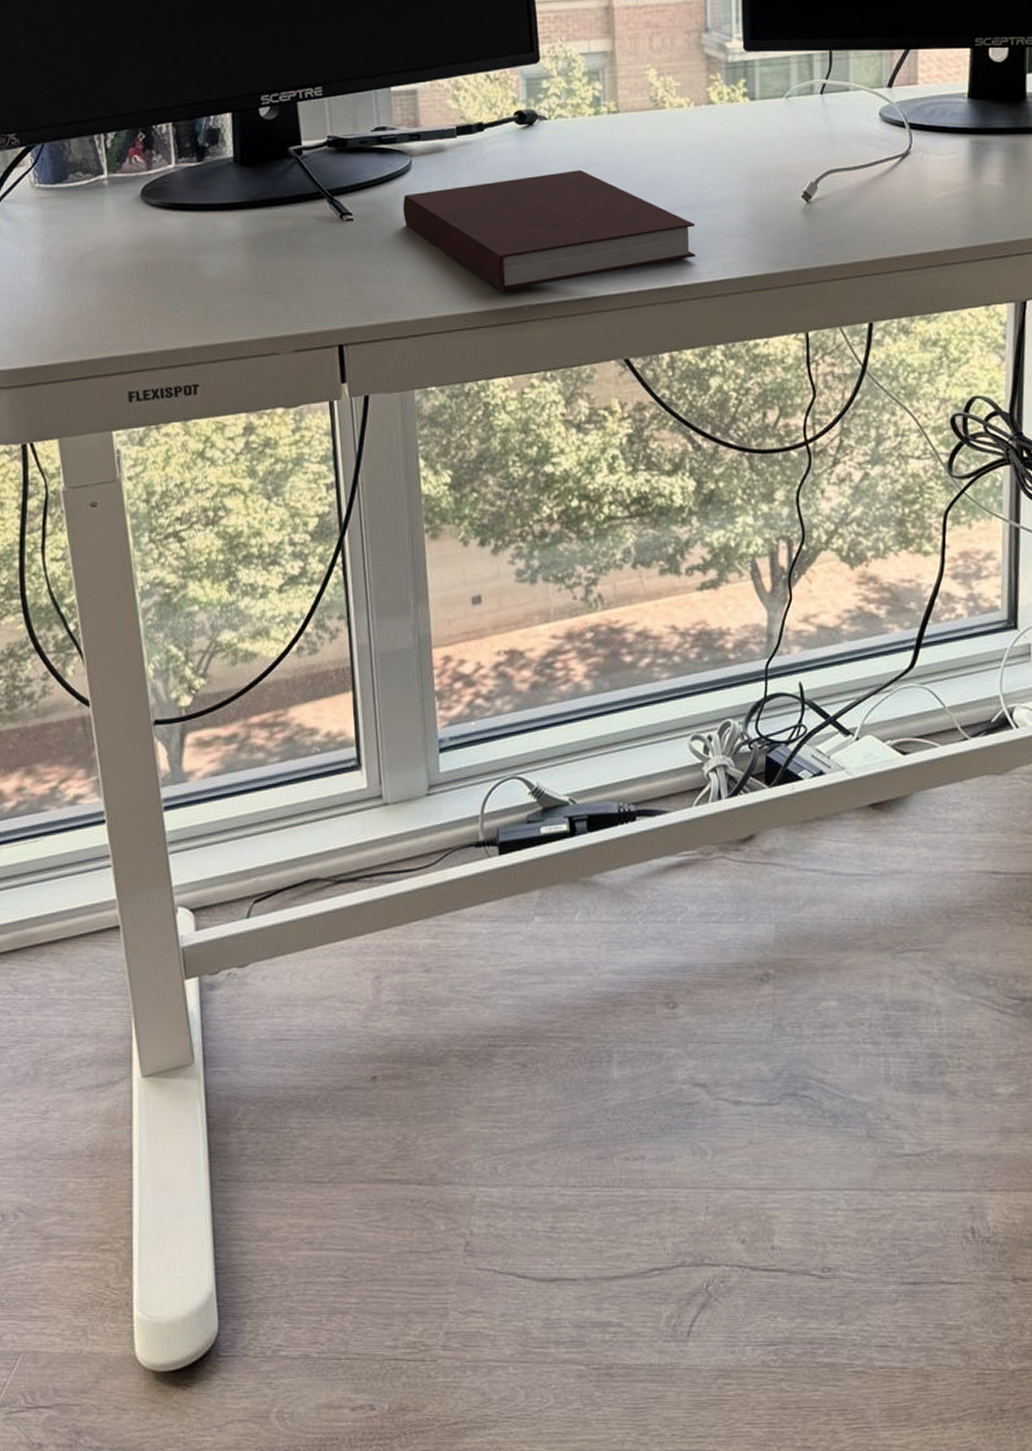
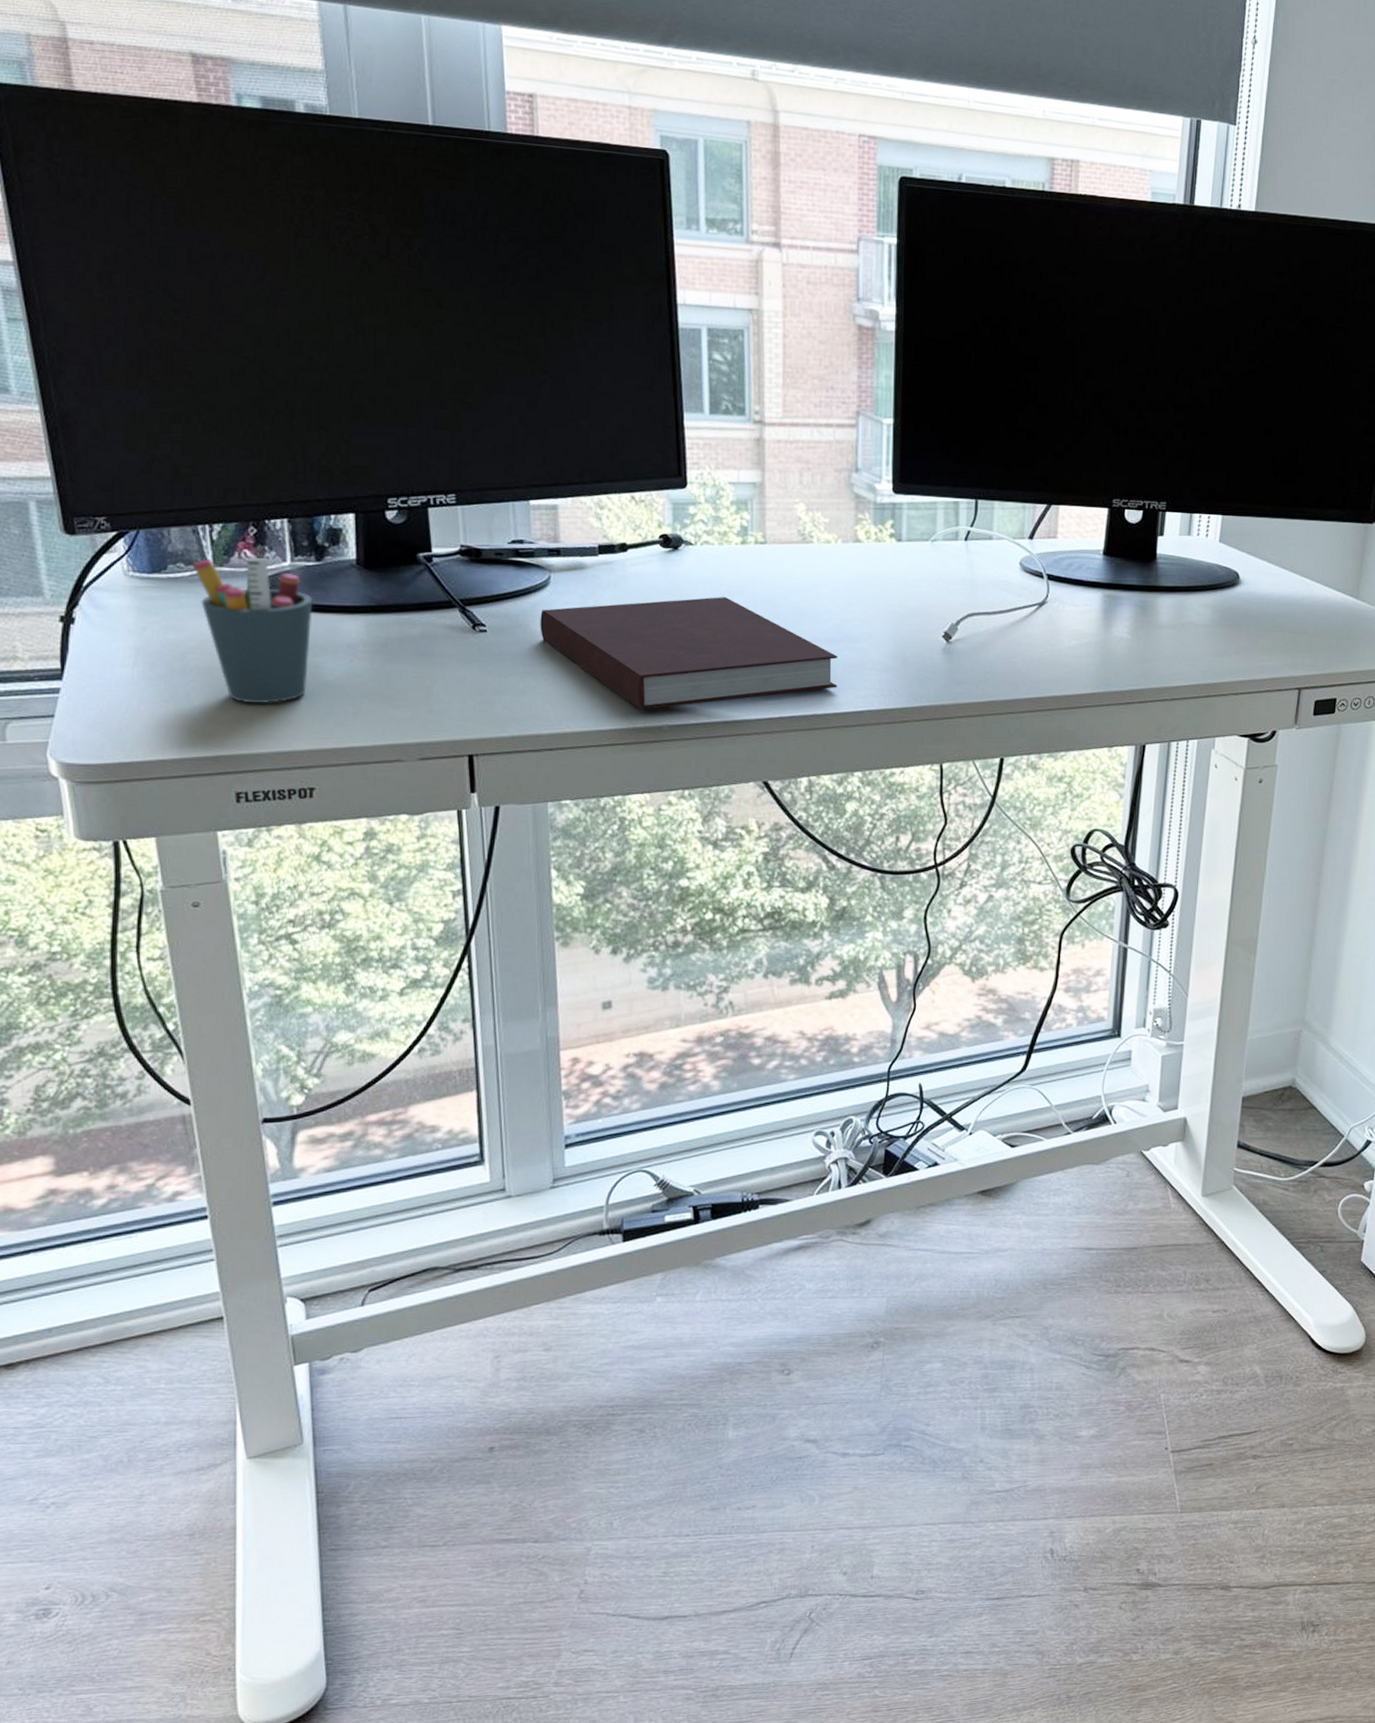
pen holder: none [90,161,195,304] -> present [193,557,313,704]

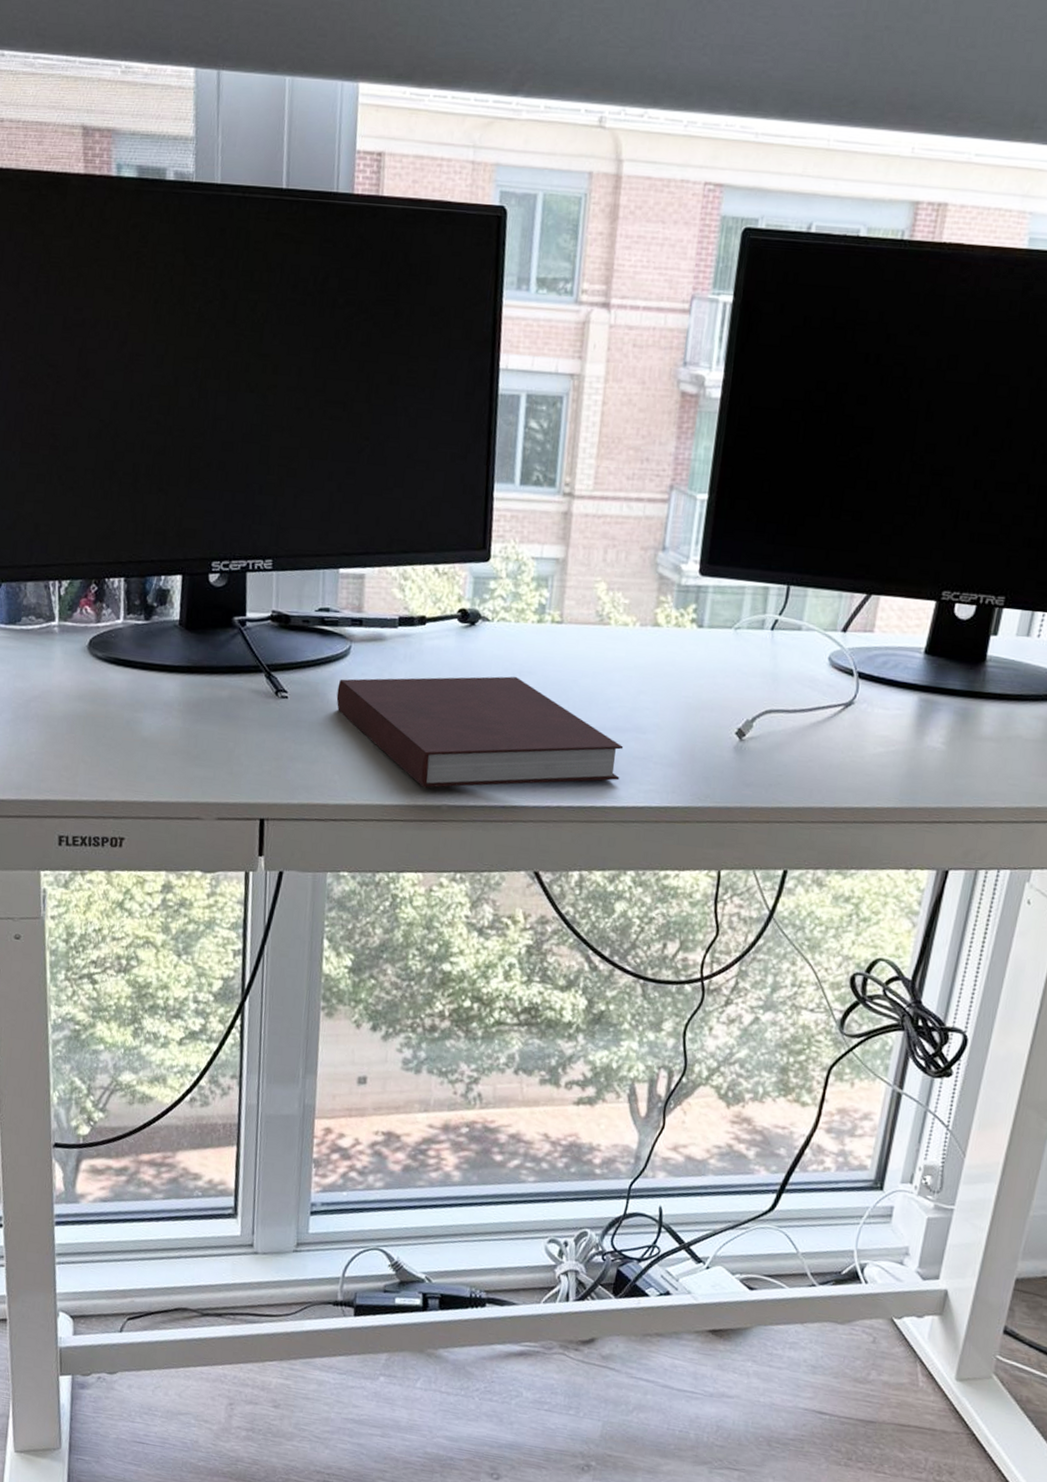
pen holder: present [193,557,313,704] -> none [42,613,139,755]

